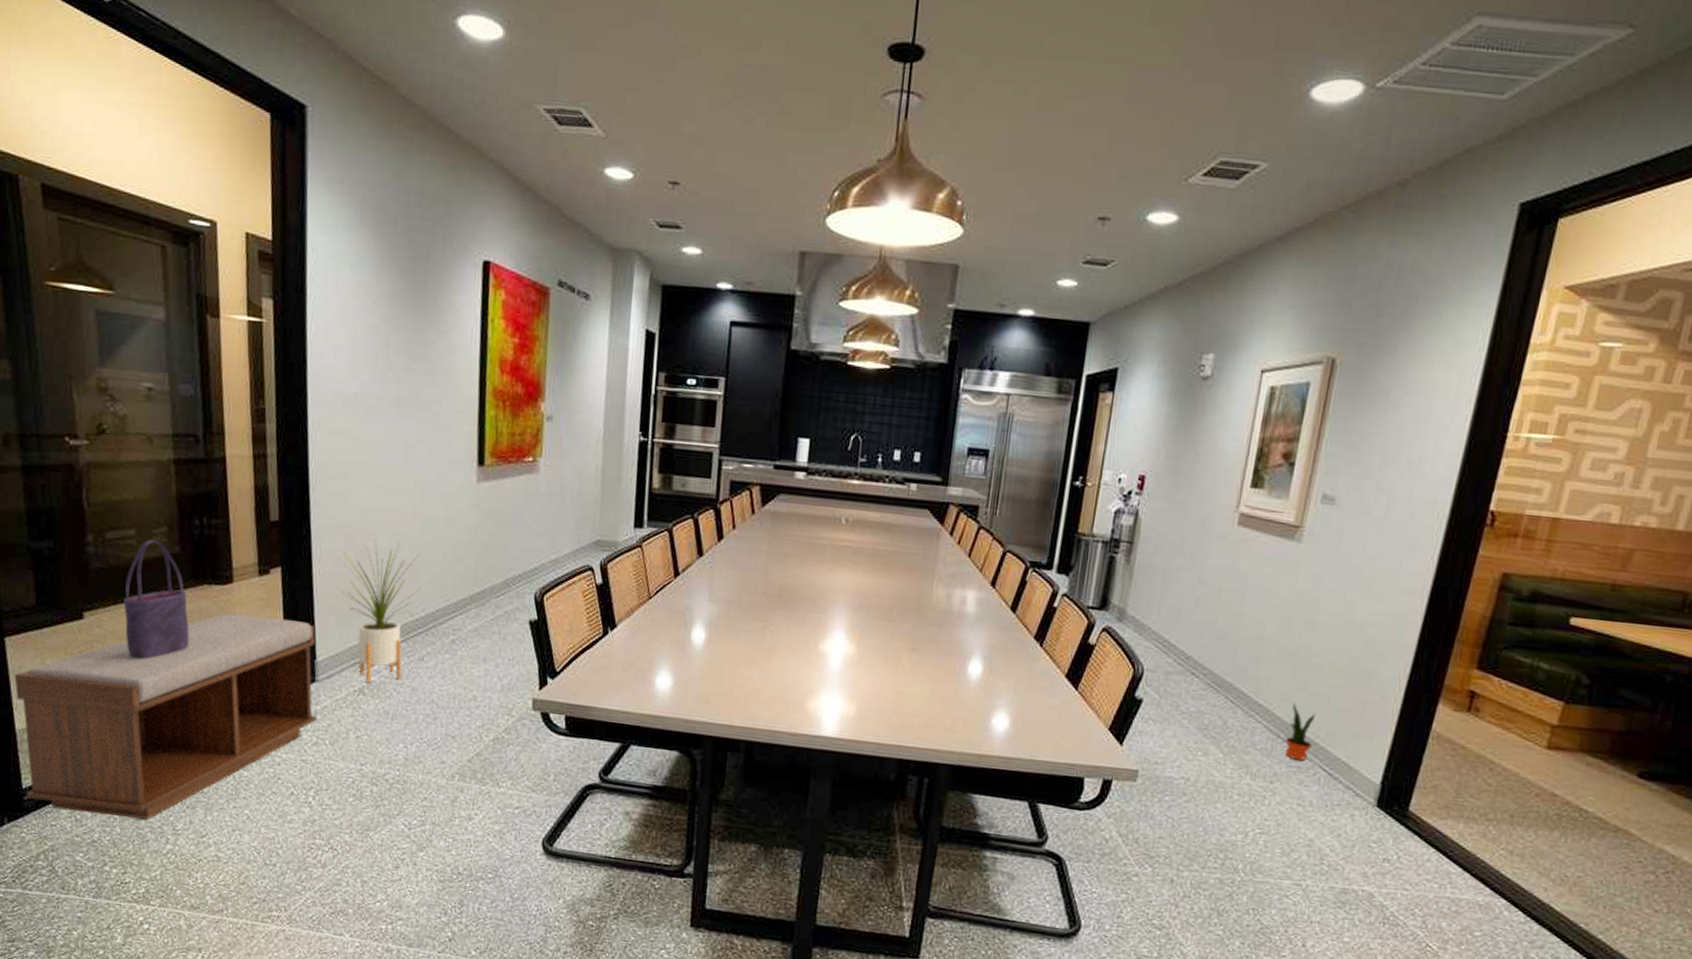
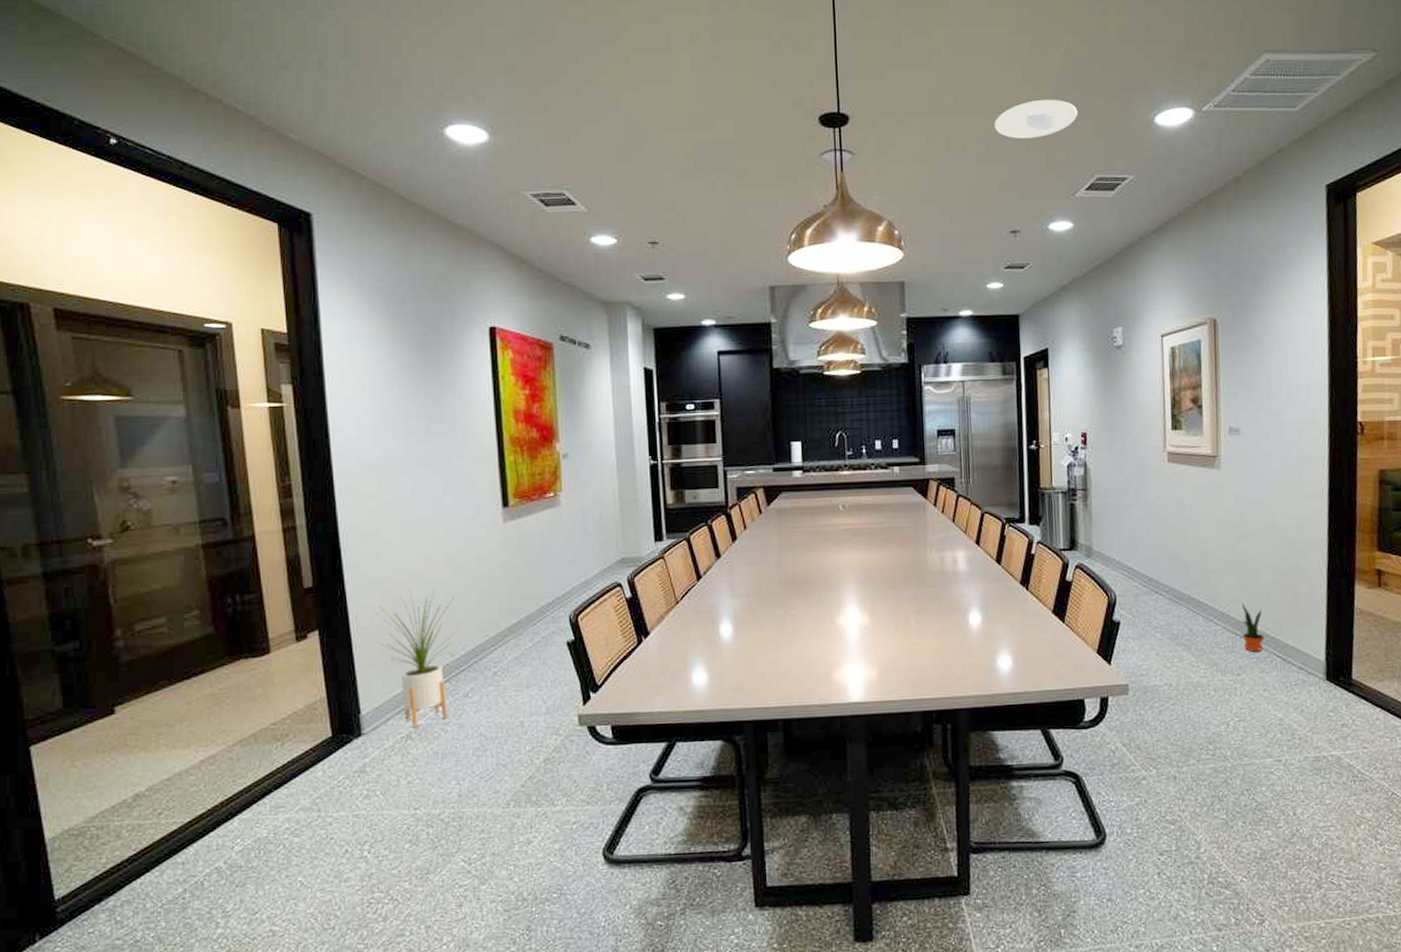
bench: present [14,613,317,820] -> none [42,679,366,915]
tote bag: present [123,539,189,659] -> none [157,624,228,744]
recessed light: none [1103,50,1213,102] -> present [995,99,1078,139]

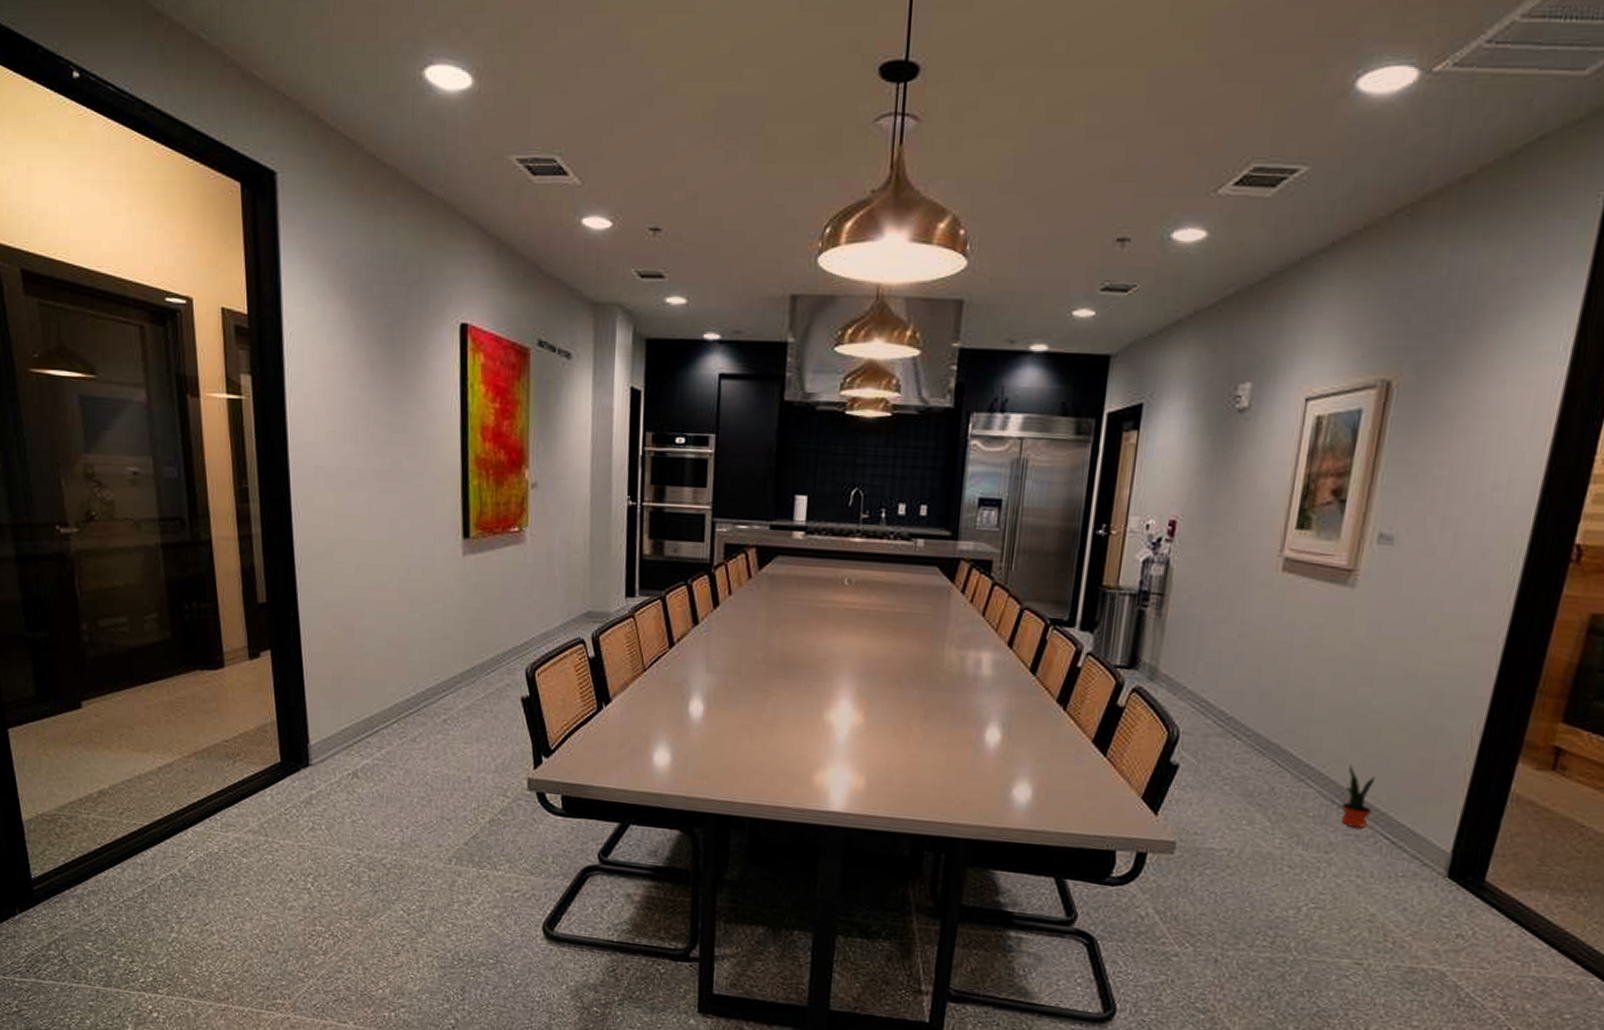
house plant: present [375,588,460,728] -> none [327,618,412,767]
recessed light: present [995,99,1078,139] -> none [1118,48,1243,106]

